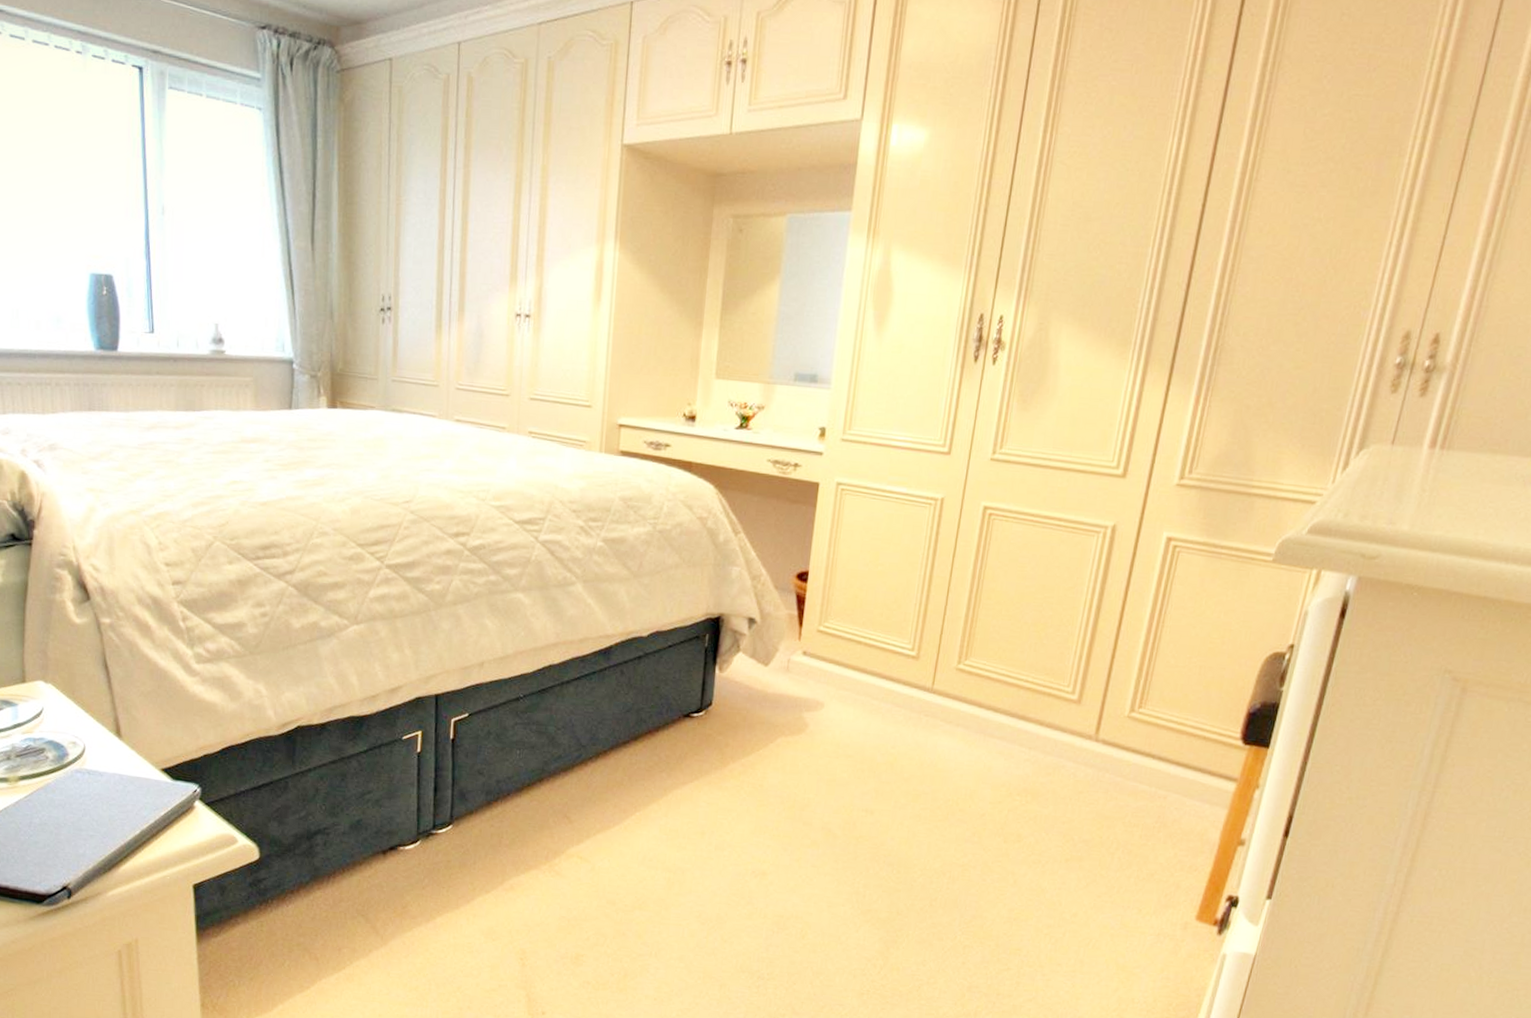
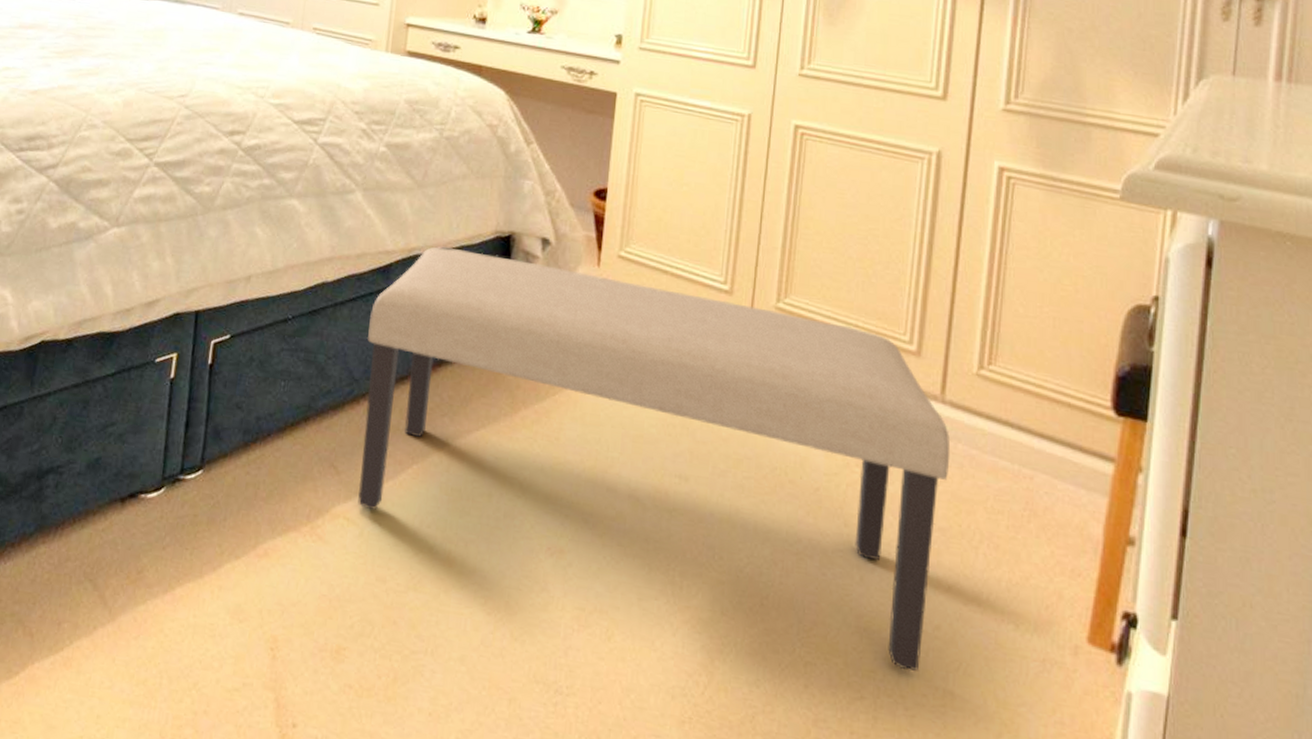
bench: none [589,629,1100,947] -> present [358,246,951,671]

